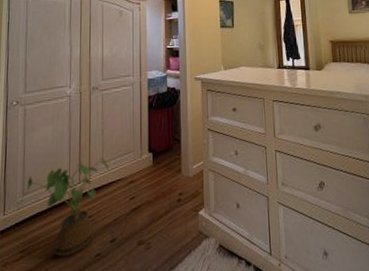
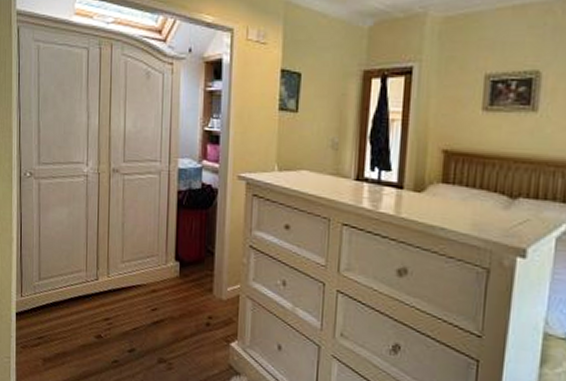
house plant: present [20,156,110,257] -> none [37,254,130,355]

